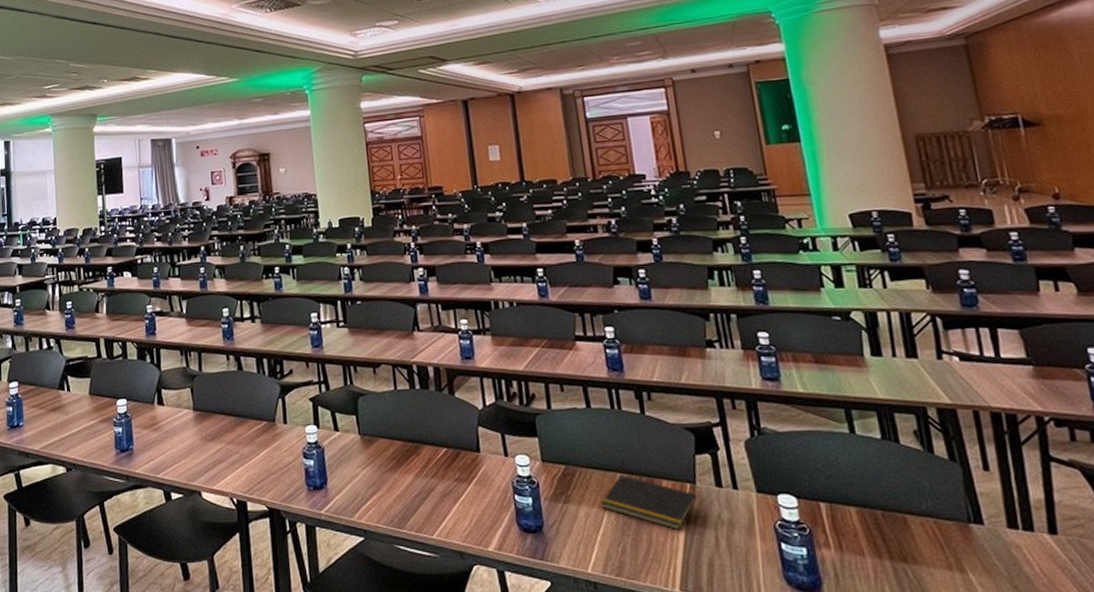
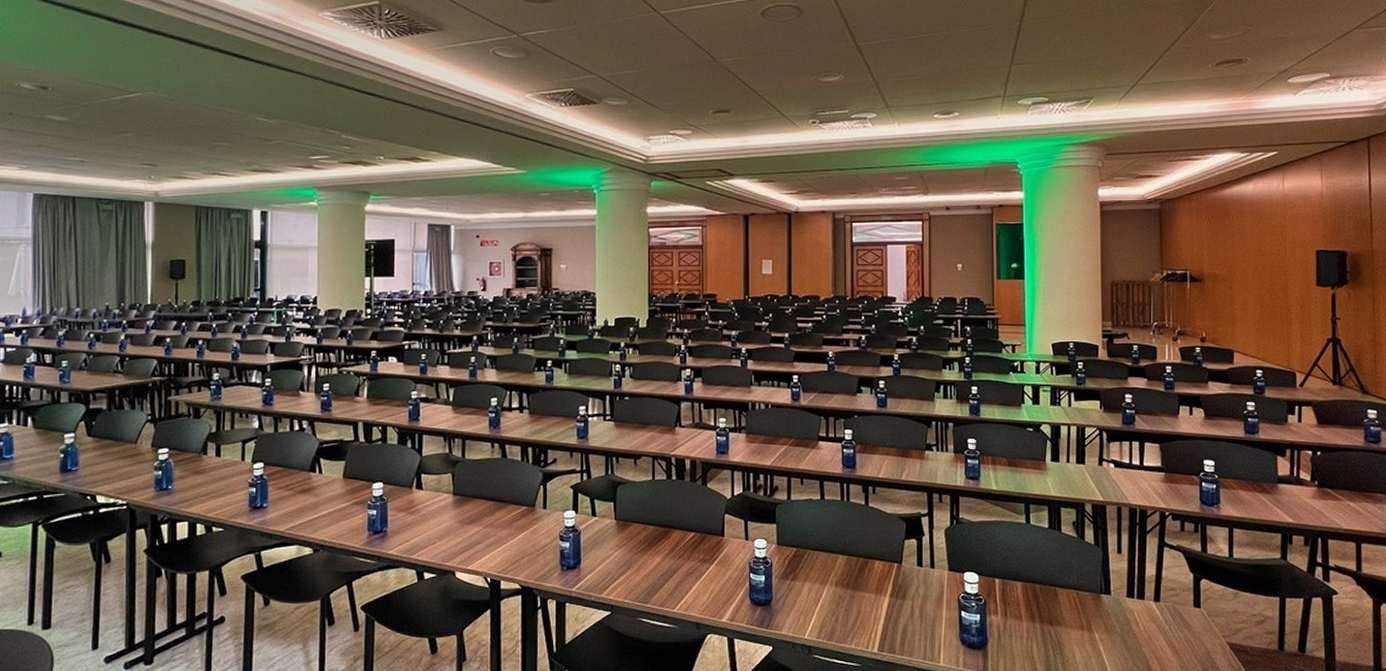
notepad: present [600,475,697,531] -> none [822,556,901,602]

